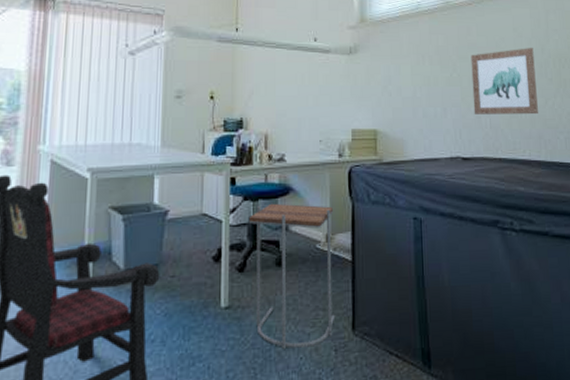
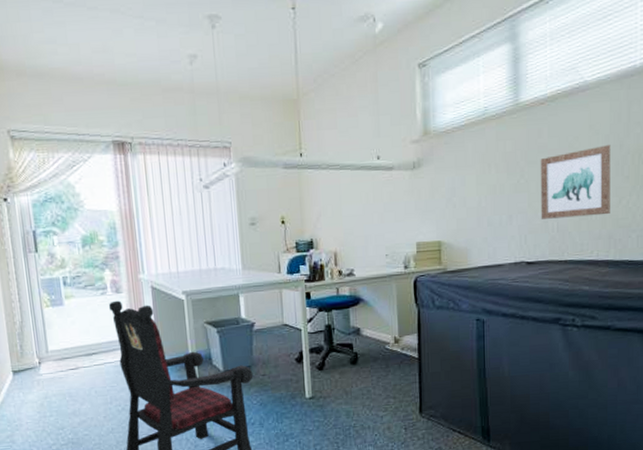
side table: present [248,203,335,349] -> none [324,312,405,428]

